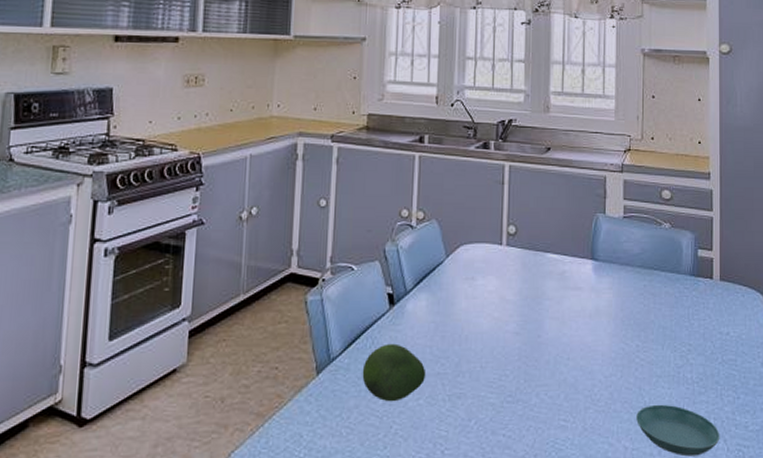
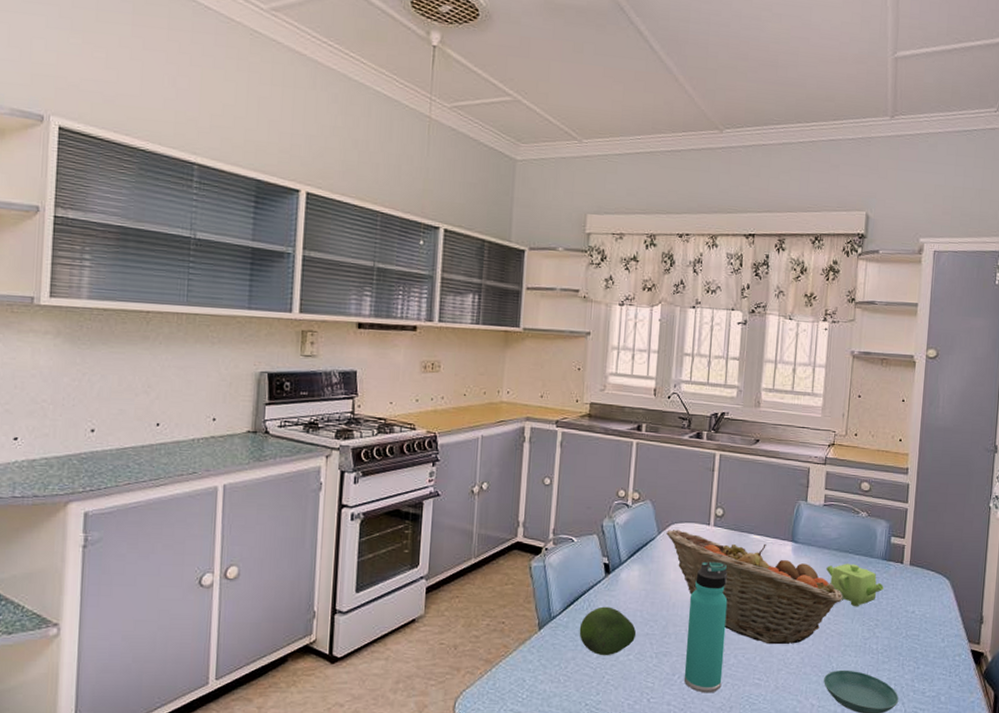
fruit basket: none [455,252,651,379] -> present [666,530,843,645]
thermos bottle: none [481,286,526,440] -> present [684,561,728,693]
teapot: none [631,282,695,331] -> present [826,564,884,607]

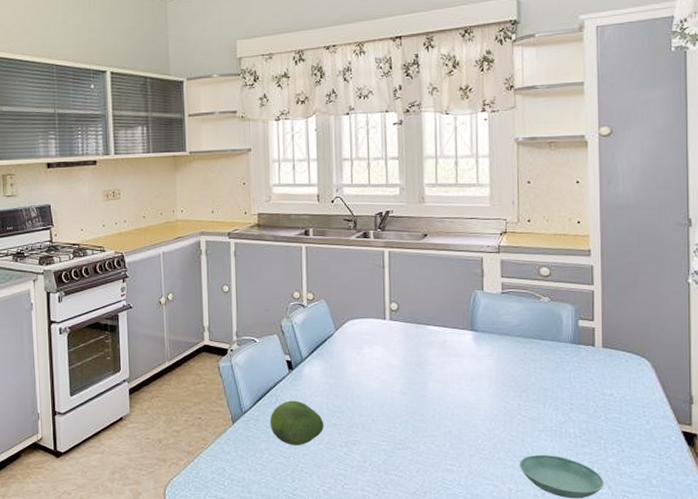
fruit basket: present [666,530,843,645] -> none [343,326,532,431]
thermos bottle: present [684,561,728,693] -> none [374,354,414,479]
teapot: present [826,564,884,607] -> none [511,349,576,392]

